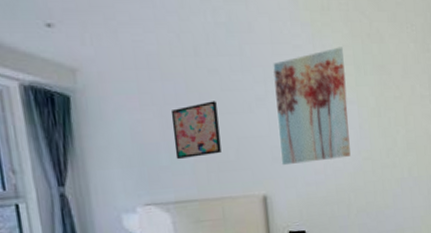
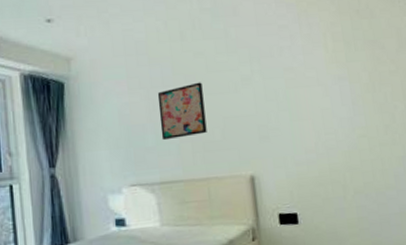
wall art: present [273,47,351,166] -> none [258,24,344,145]

